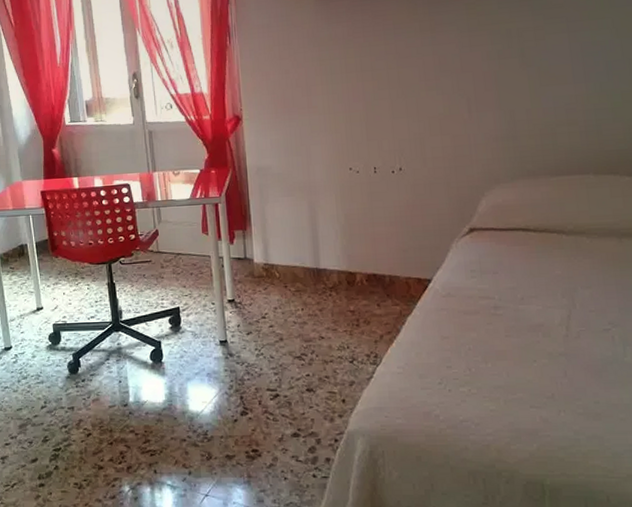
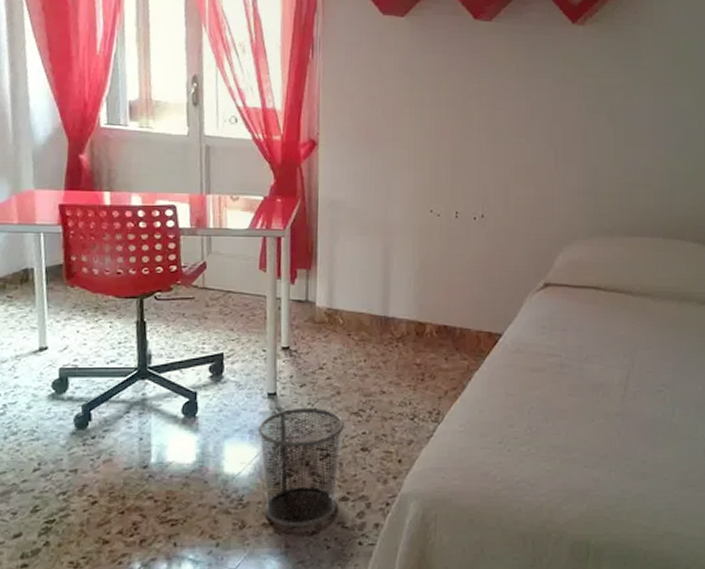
waste bin: none [215,352,290,459] -> present [259,407,345,527]

